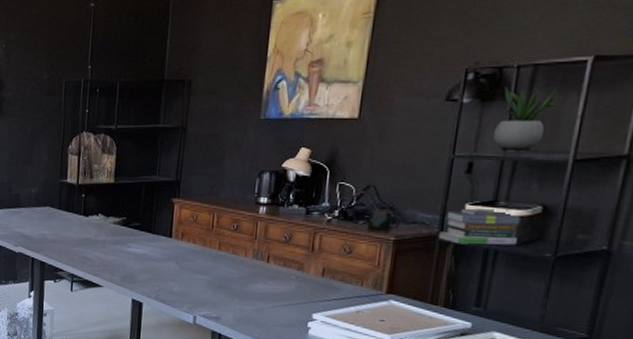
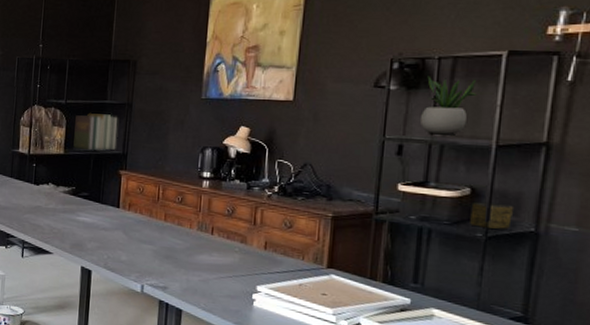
books: none [124,137,171,179] -> present [73,112,118,151]
mug: present [367,209,401,233] -> none [305,186,337,210]
books: present [439,208,521,245] -> none [374,188,451,225]
decorative box: none [539,220,588,249] -> present [470,202,515,230]

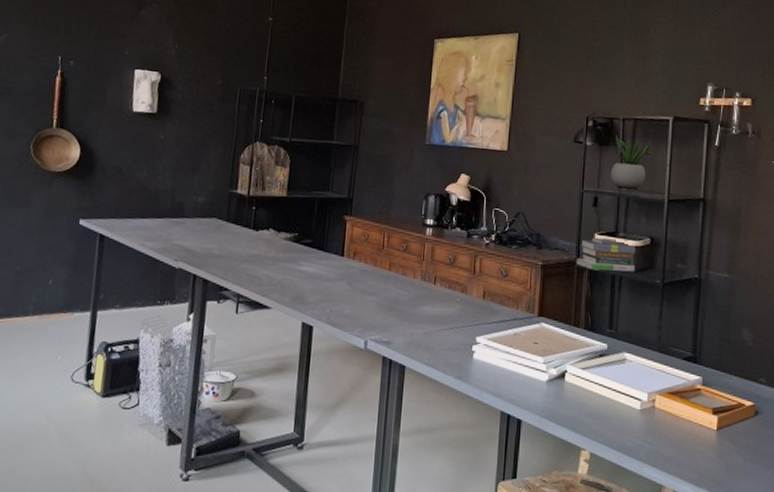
books: present [73,112,118,151] -> none [297,152,344,194]
books: none [374,188,451,225] -> present [576,237,636,272]
decorative box: present [470,202,515,230] -> none [651,251,683,277]

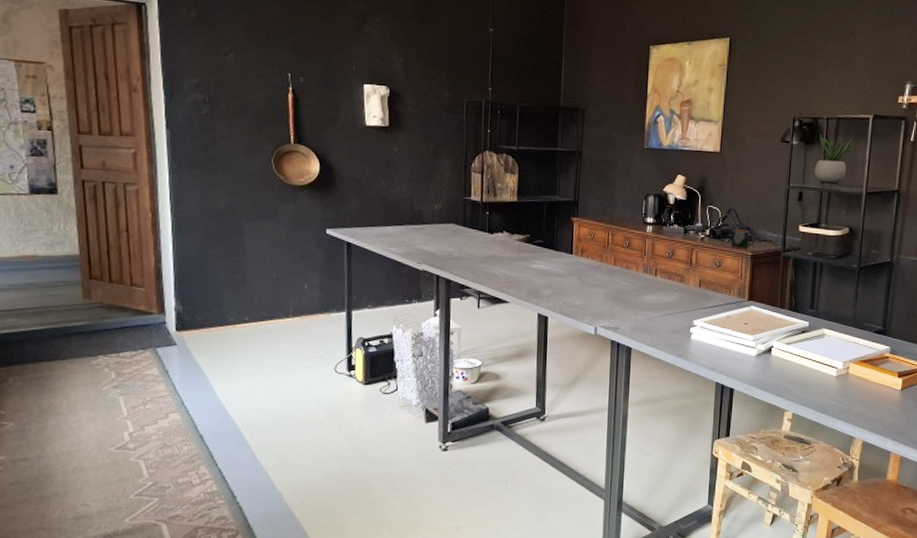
mug: none [519,235,546,258] -> present [731,229,755,250]
books: present [576,237,636,272] -> none [782,229,836,259]

